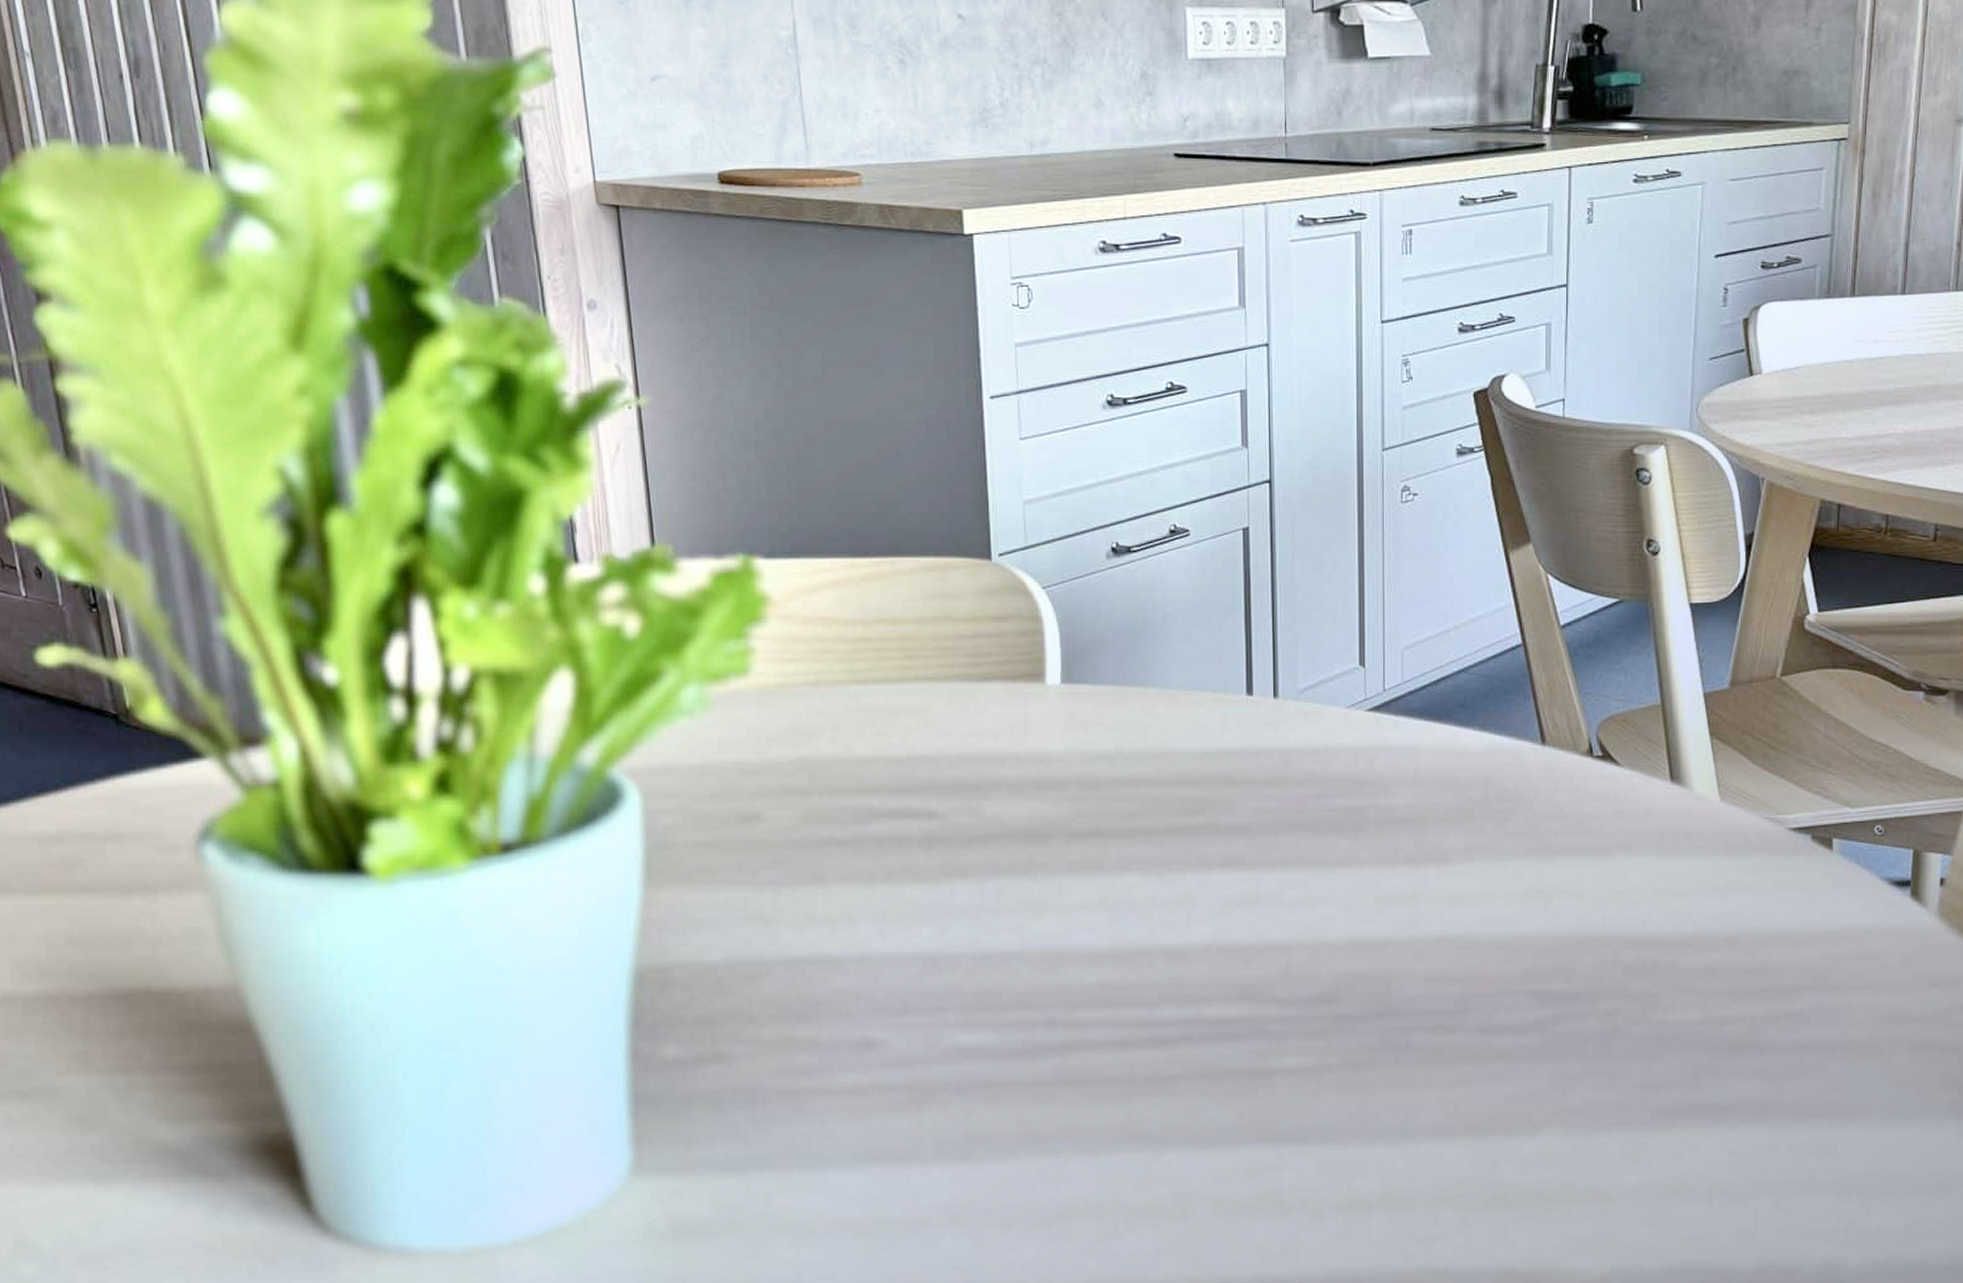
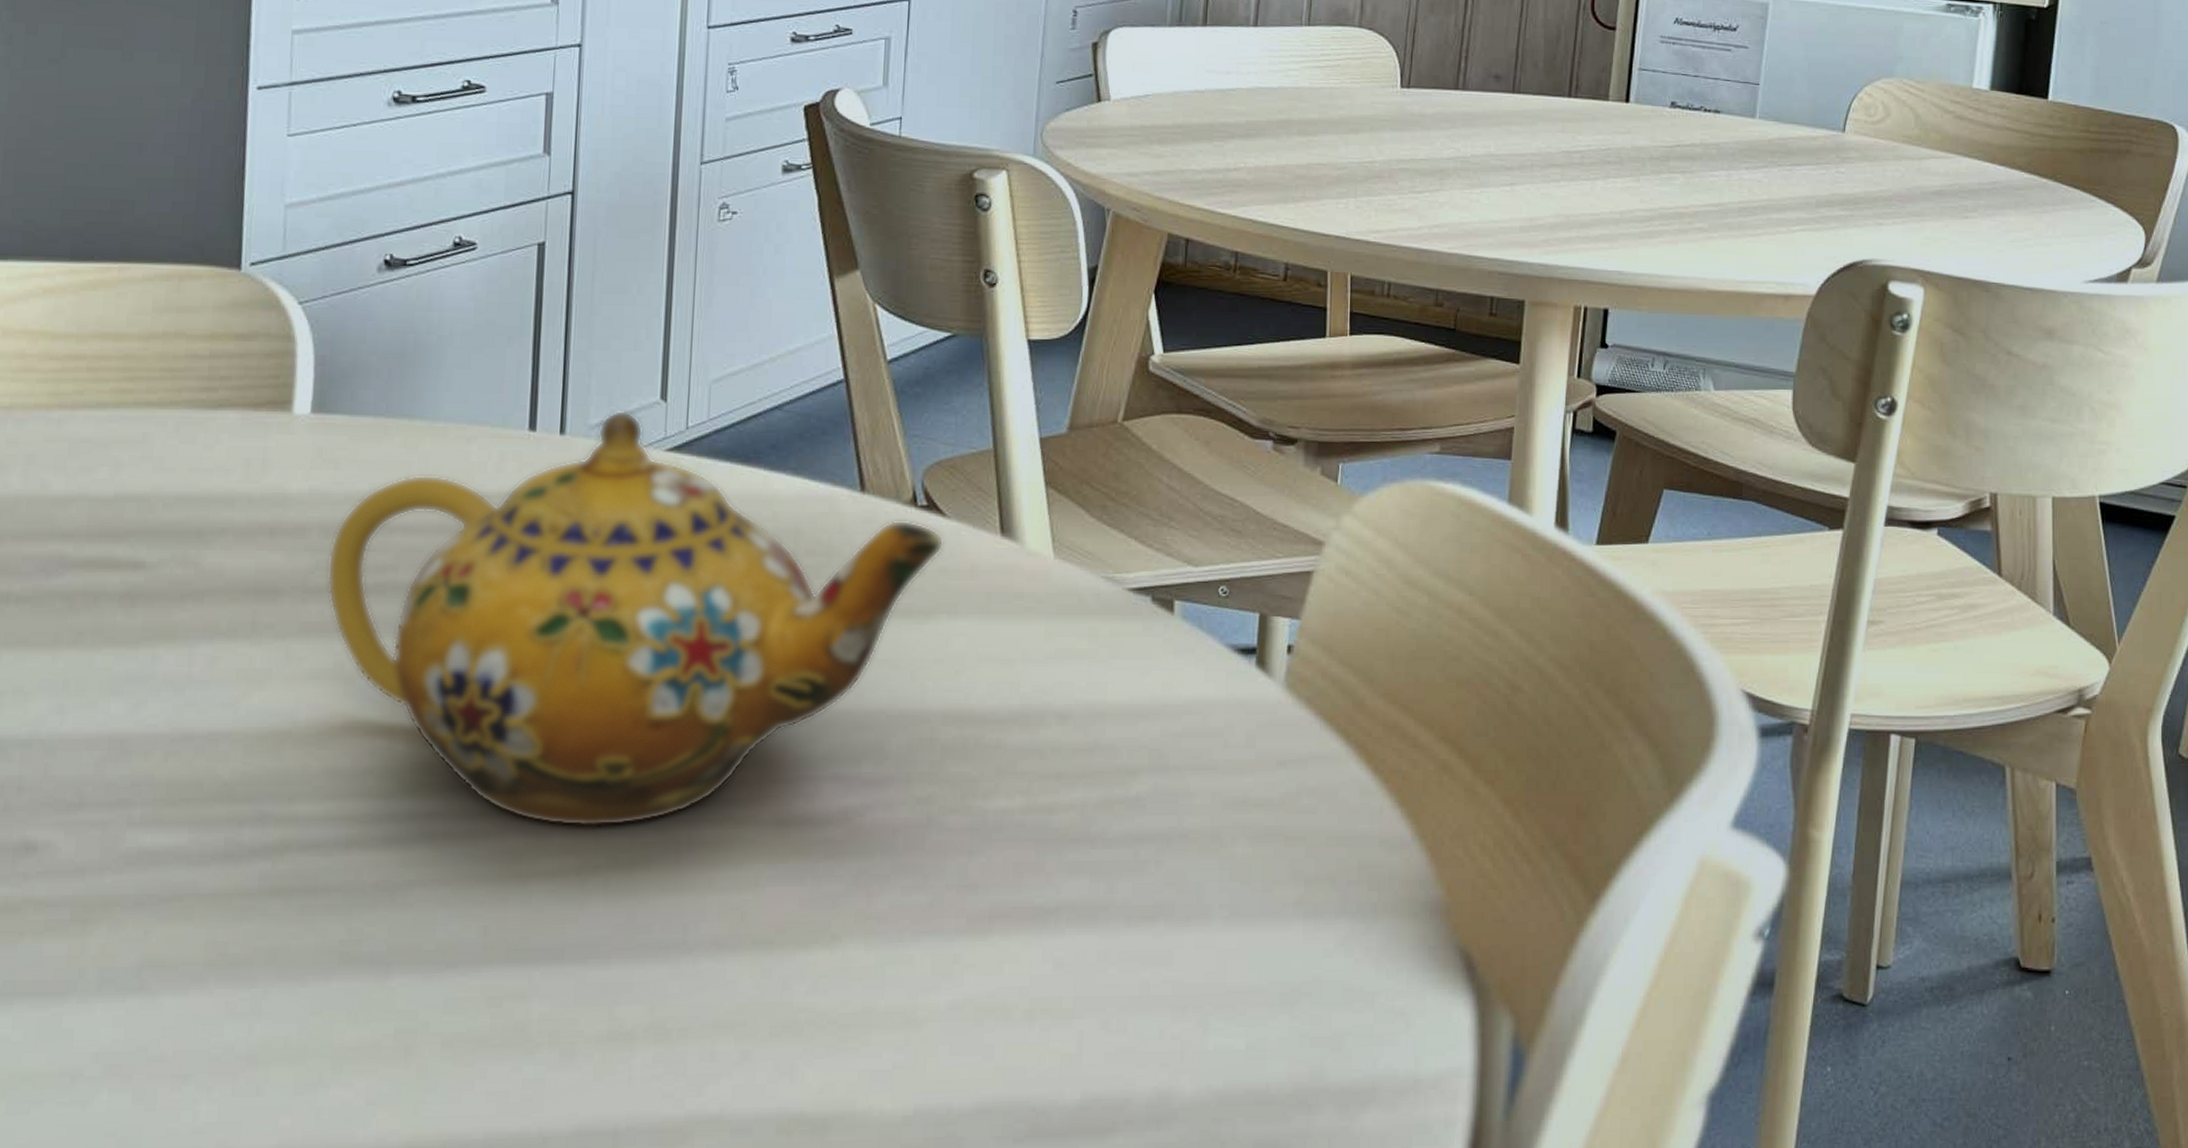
teapot: none [1086,675,1619,1033] -> present [326,410,944,828]

